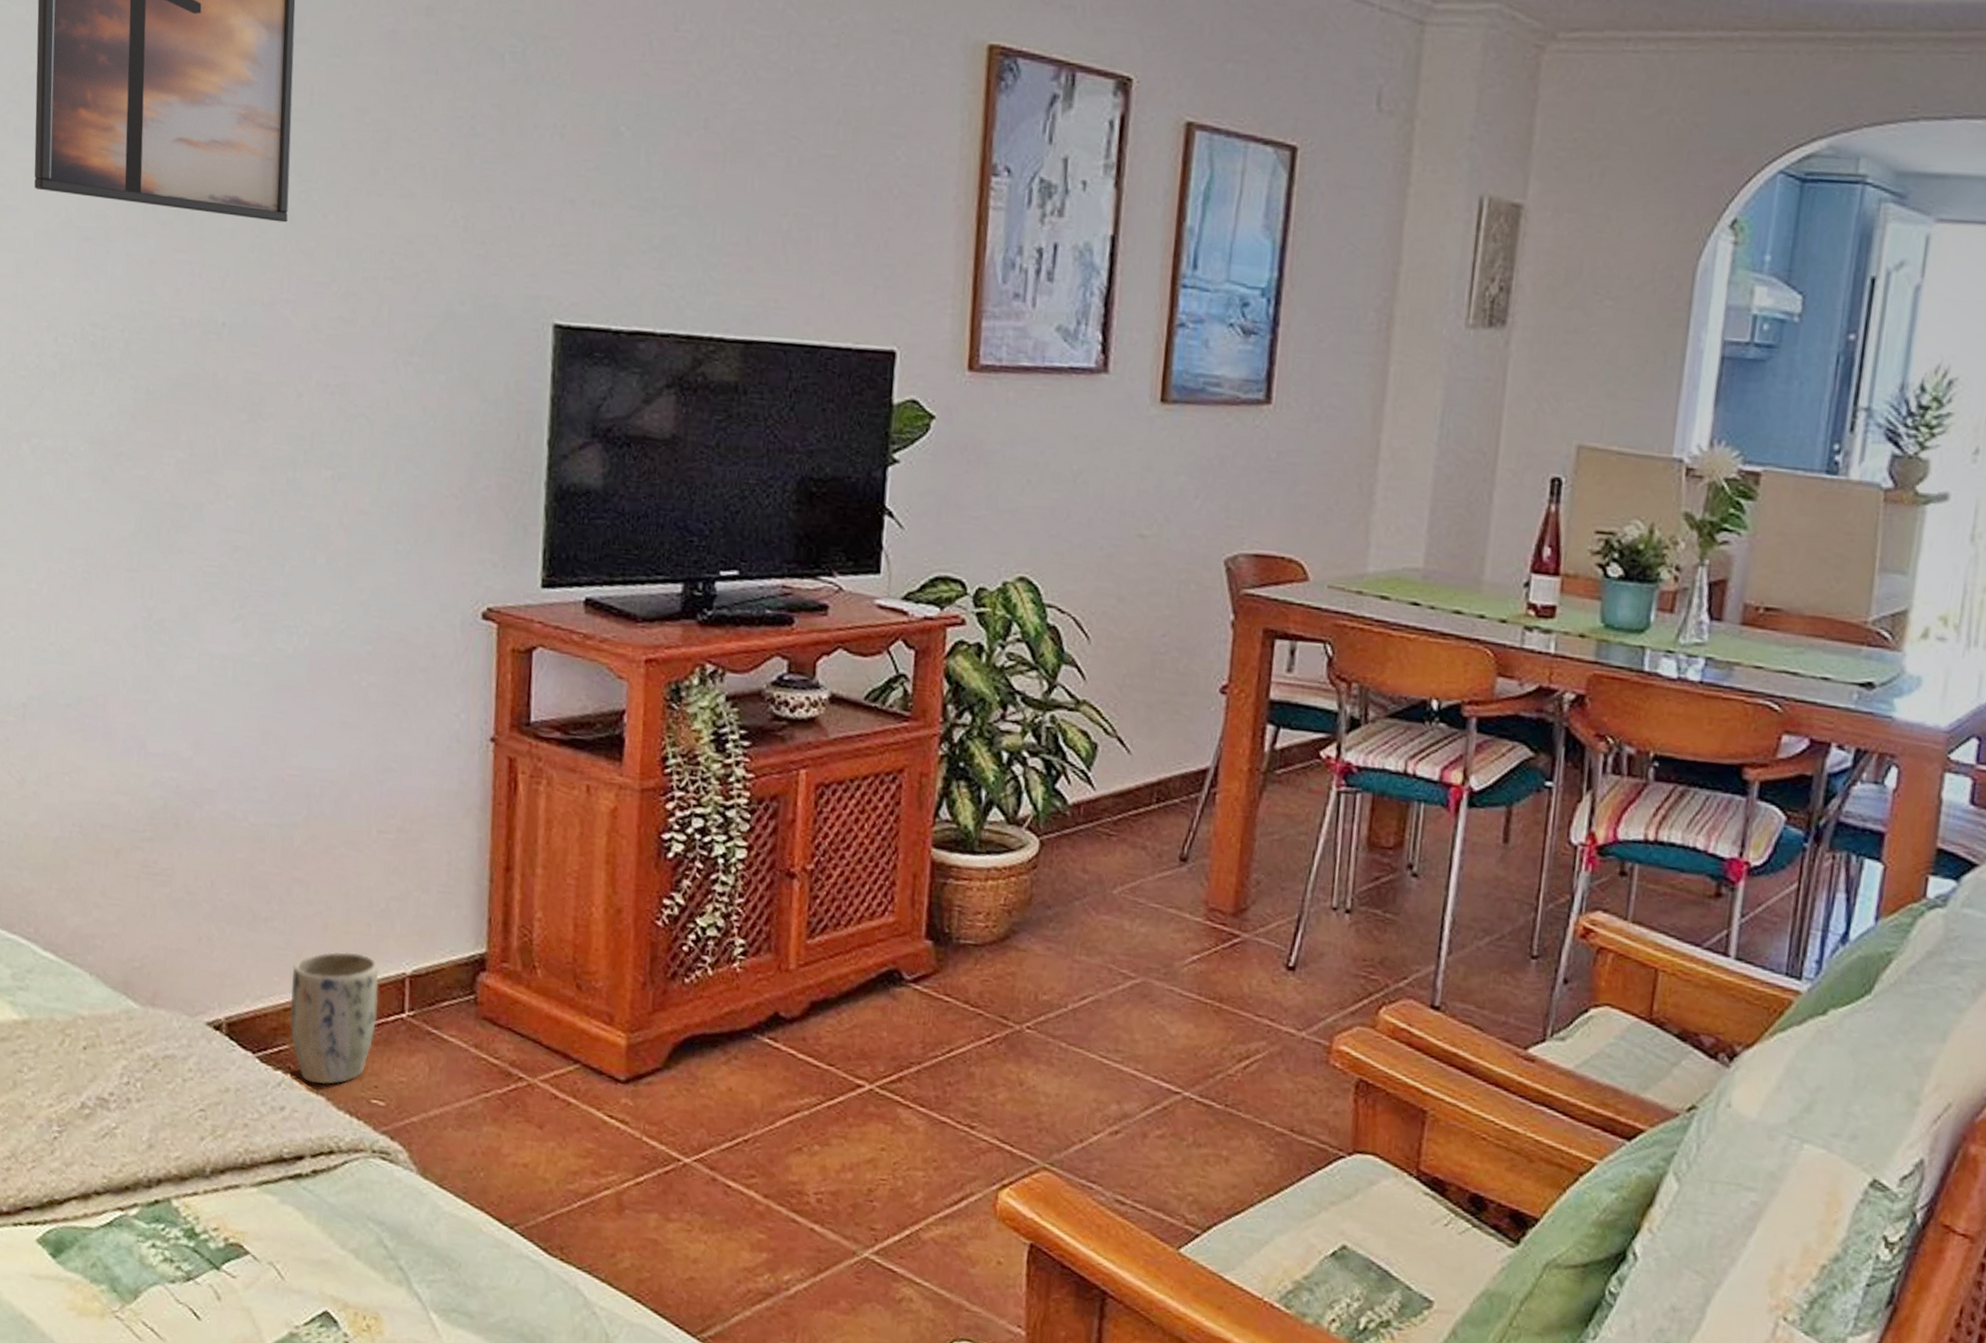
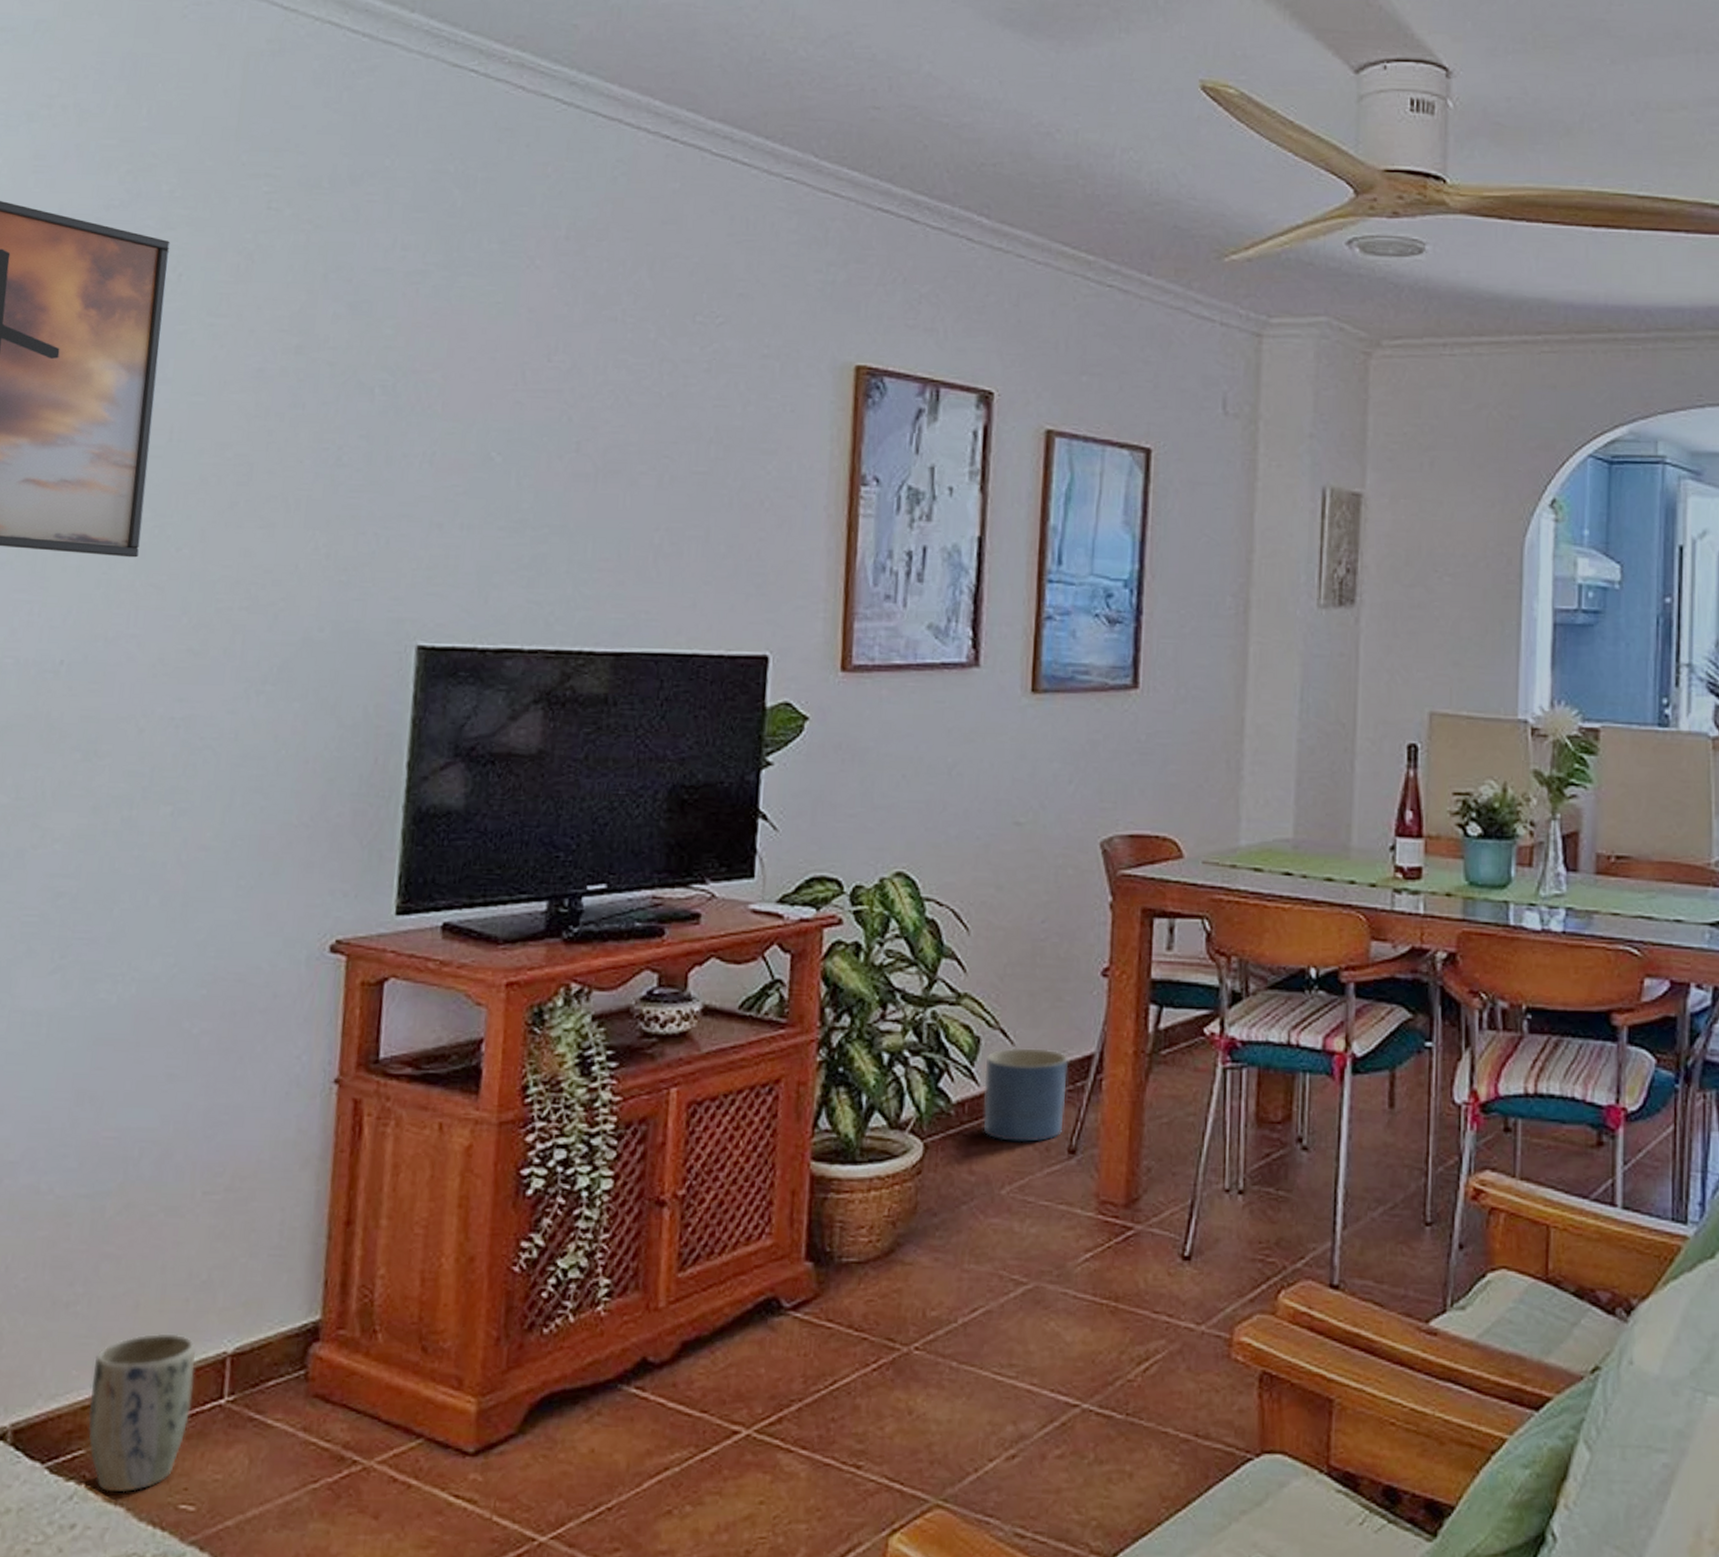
planter: none [1098,756,1183,848] -> present [984,1047,1068,1142]

